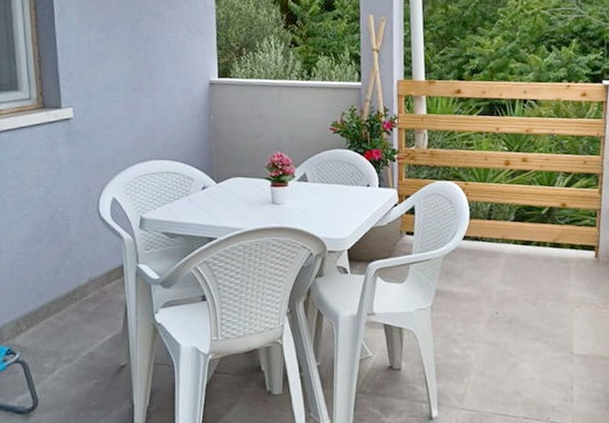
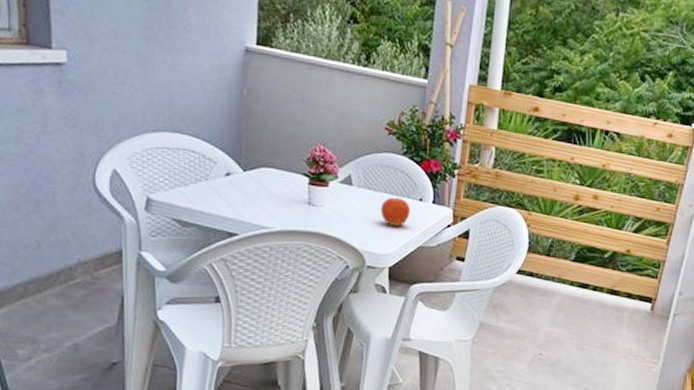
fruit: none [334,186,361,212] -> present [380,197,411,226]

